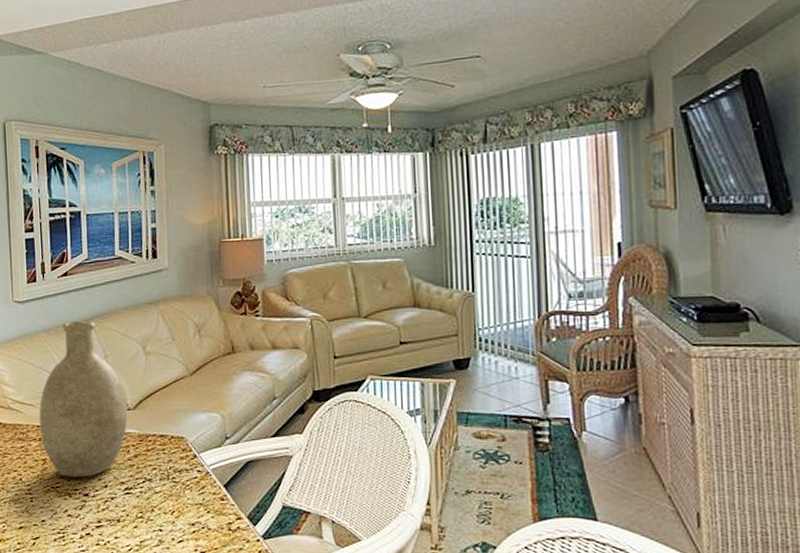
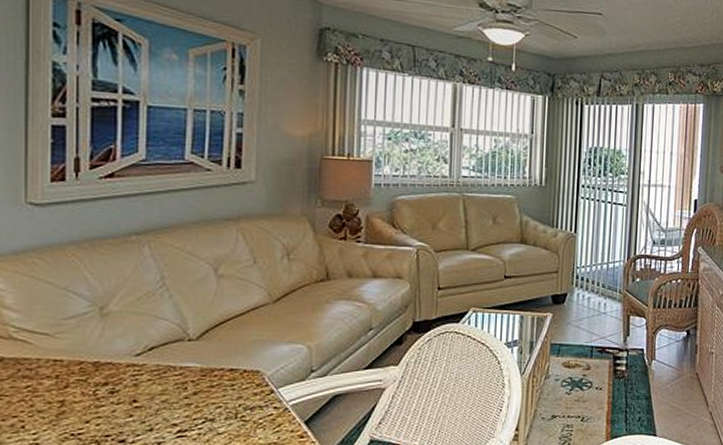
decorative vase: present [39,320,128,478] -> none [57,233,188,422]

